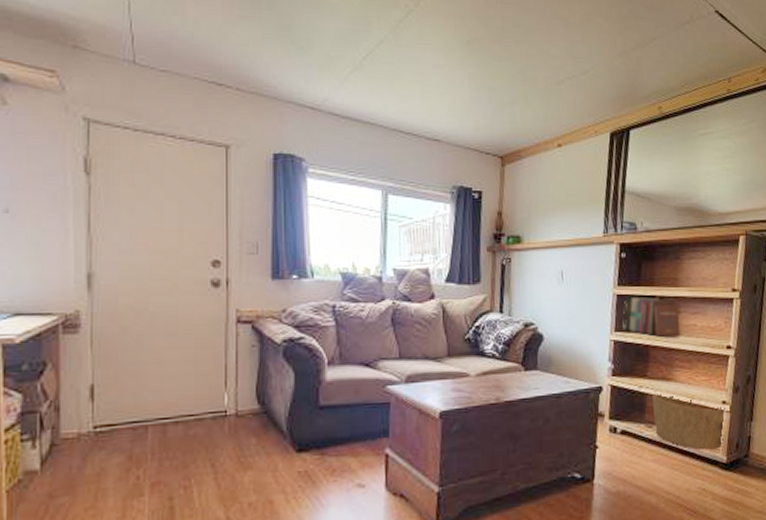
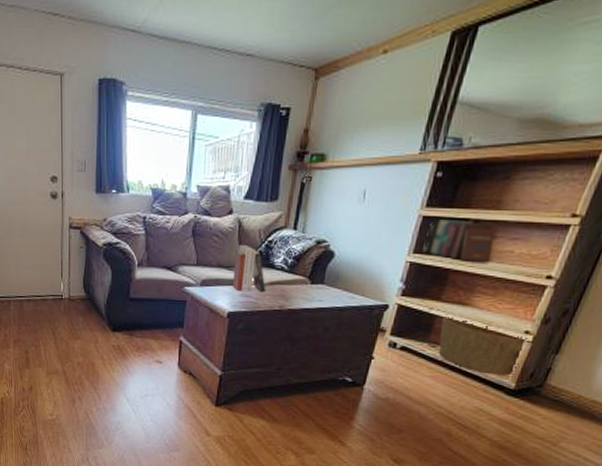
books: none [441,331,479,386] -> present [232,244,266,293]

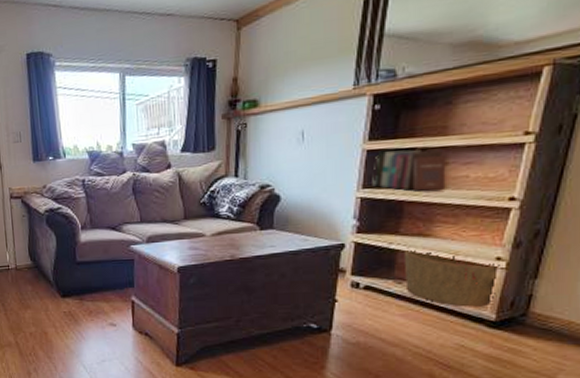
books: present [232,244,266,293] -> none [178,196,215,245]

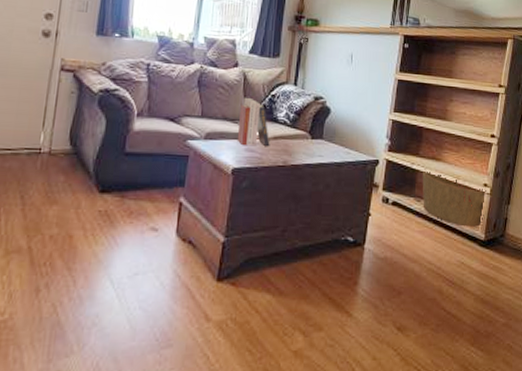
books: none [178,196,215,245] -> present [237,97,270,147]
books: present [372,149,446,192] -> none [401,81,451,123]

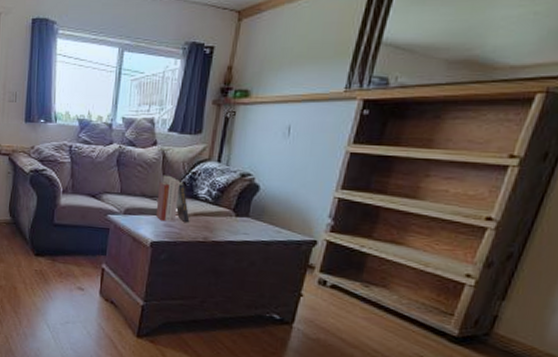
basket: present [422,169,486,227] -> none [372,253,469,321]

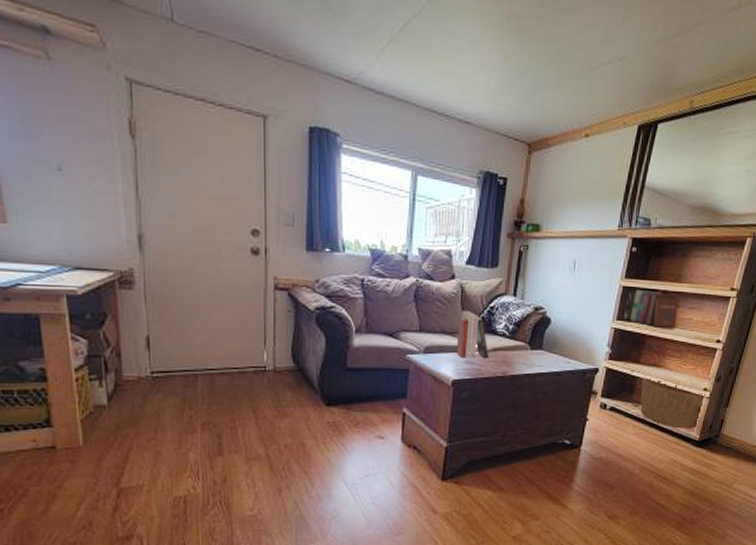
books: none [351,154,427,202] -> present [624,288,678,329]
basket: none [372,253,469,321] -> present [640,375,706,429]

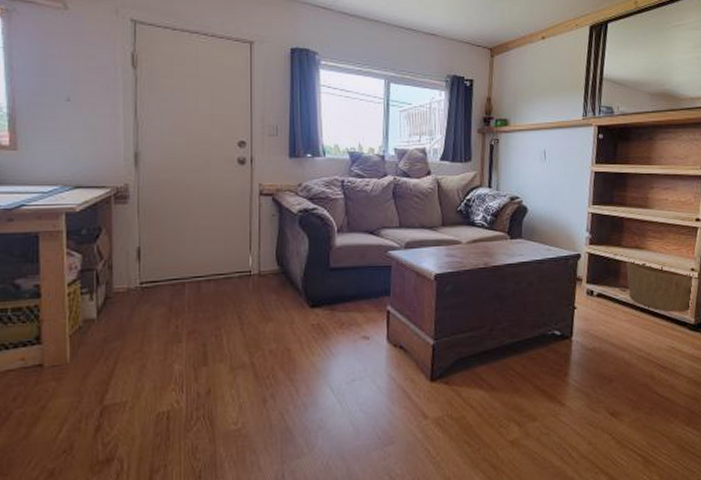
books: present [456,310,489,359] -> none [436,204,470,252]
books: present [624,288,678,329] -> none [599,173,653,211]

